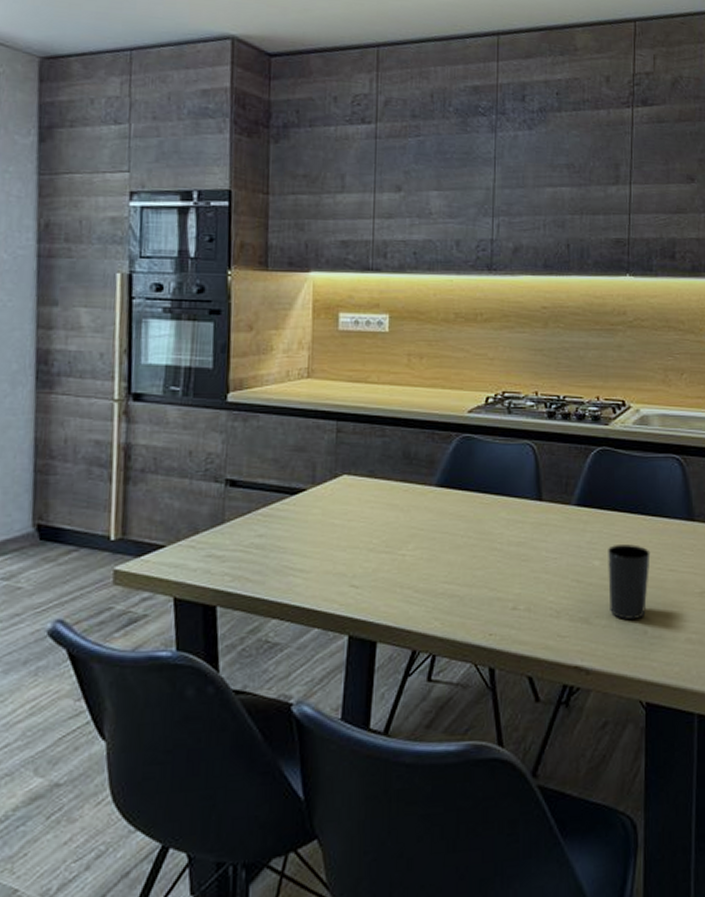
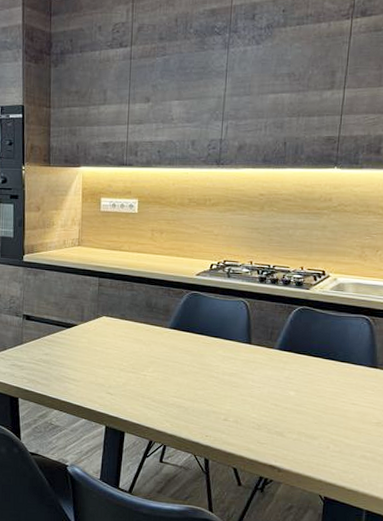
cup: present [608,544,651,619] -> none [300,381,337,437]

